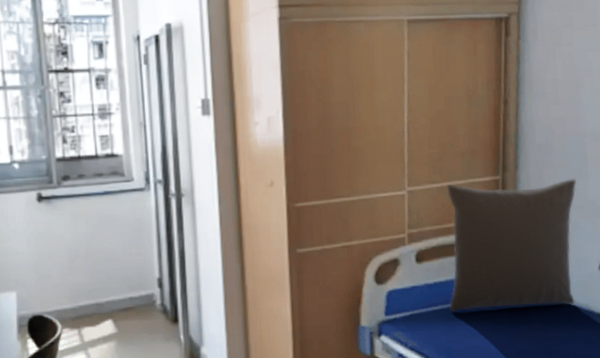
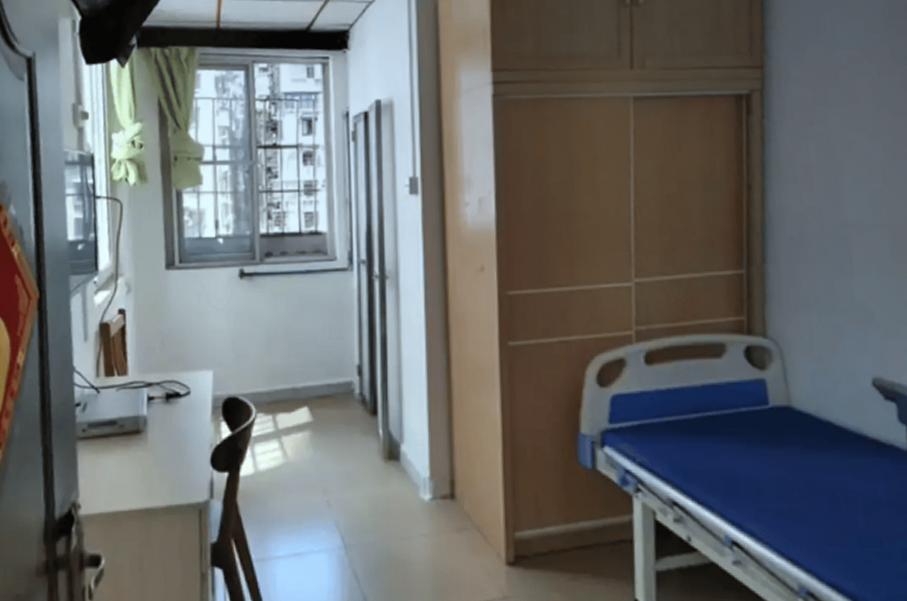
pillow: present [447,179,576,312] -> none [681,276,843,426]

